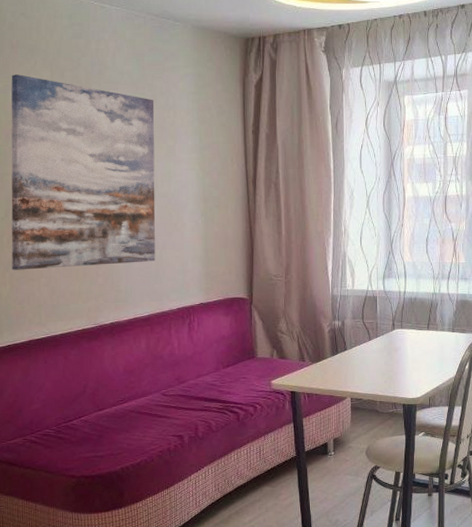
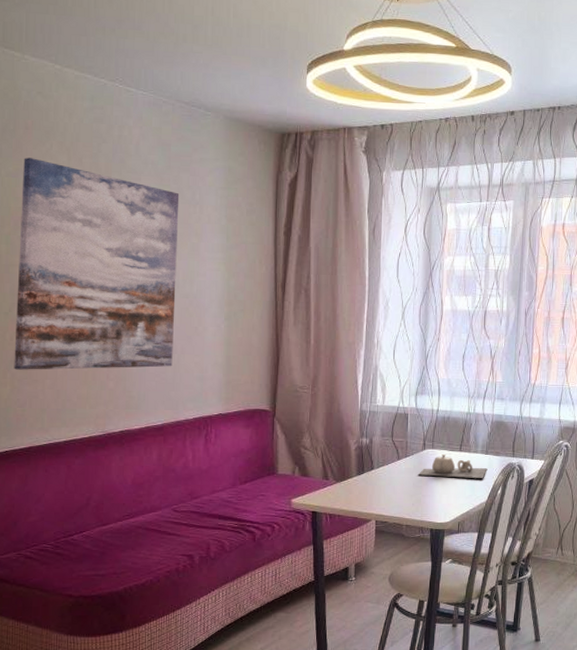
teapot: none [388,333,455,355] -> present [418,453,488,478]

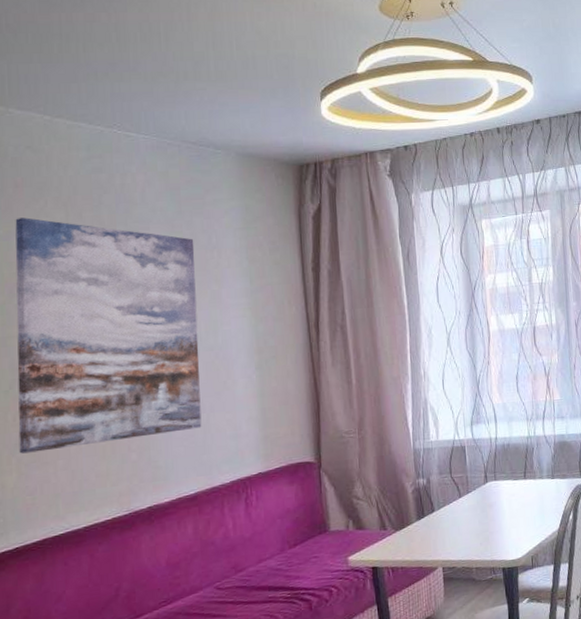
teapot: present [418,453,488,478] -> none [482,484,556,512]

